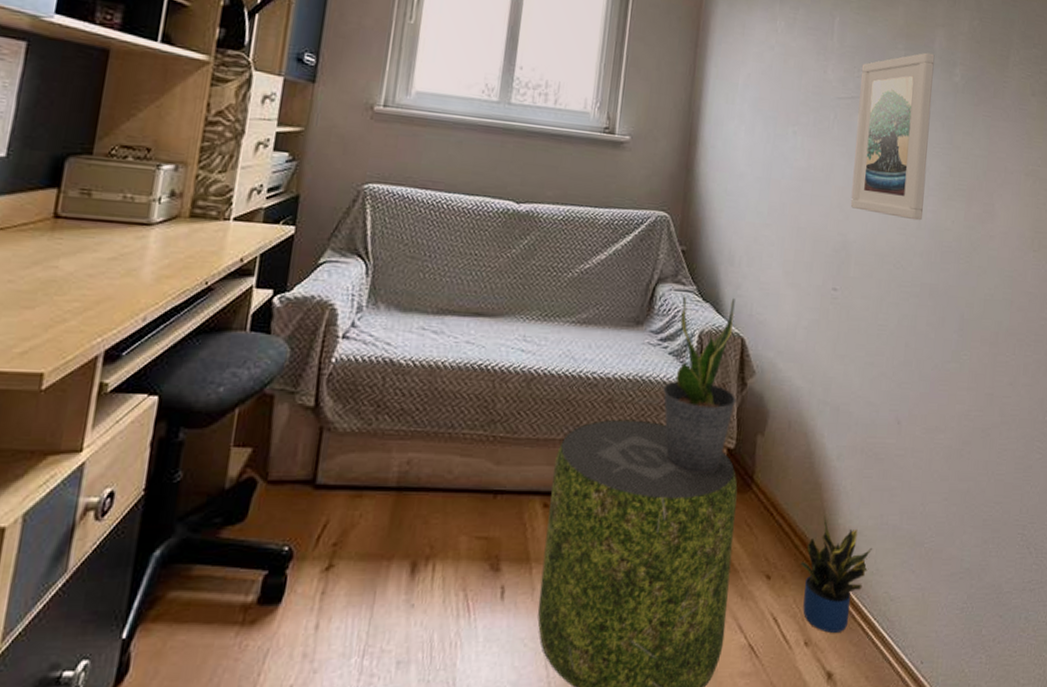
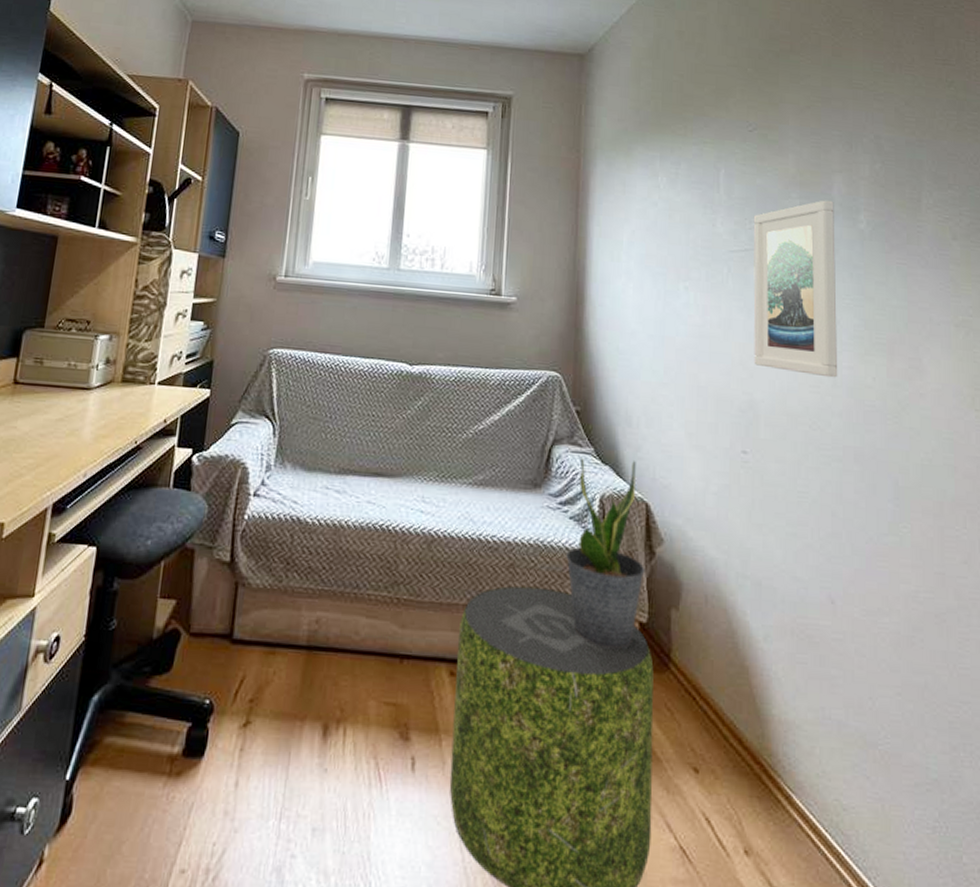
potted plant: present [800,515,872,633] -> none [731,704,815,843]

